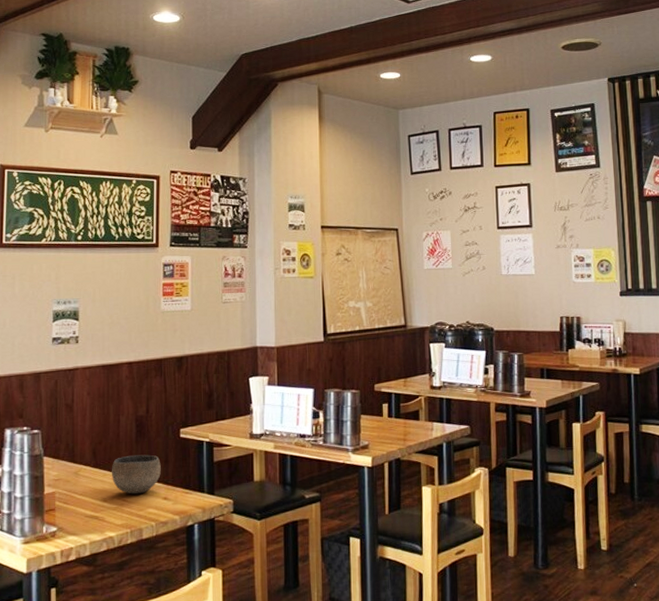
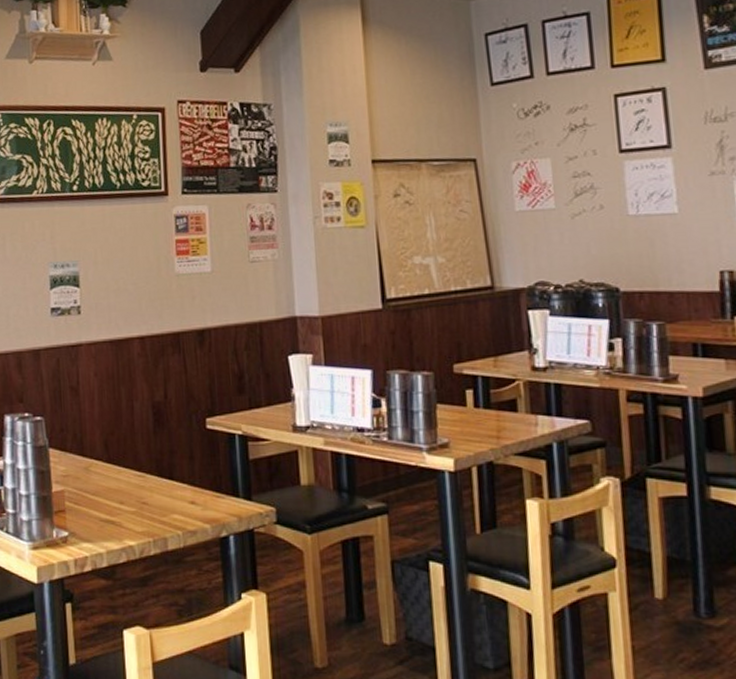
bowl: present [111,454,161,494] -> none [126,449,186,496]

